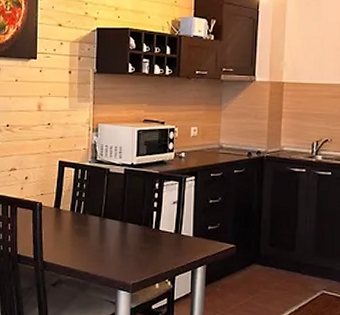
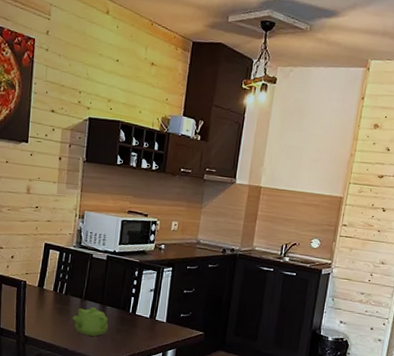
teapot: none [92,225,131,257] -> present [72,307,109,336]

